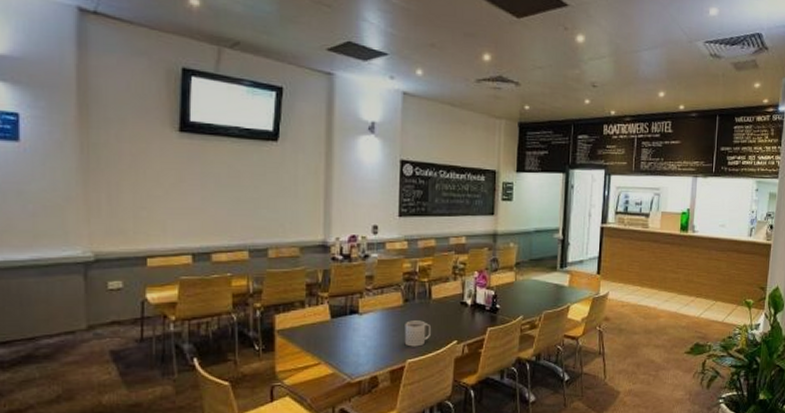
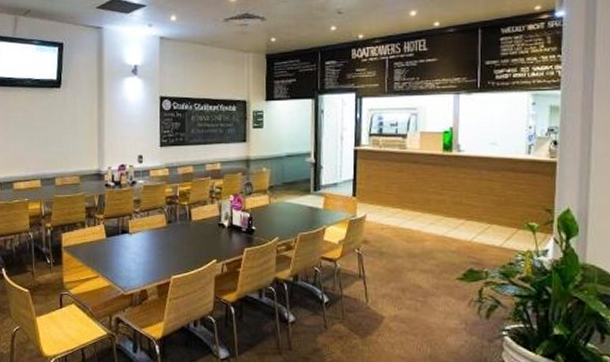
mug: present [404,320,432,347] -> none [168,240,193,264]

